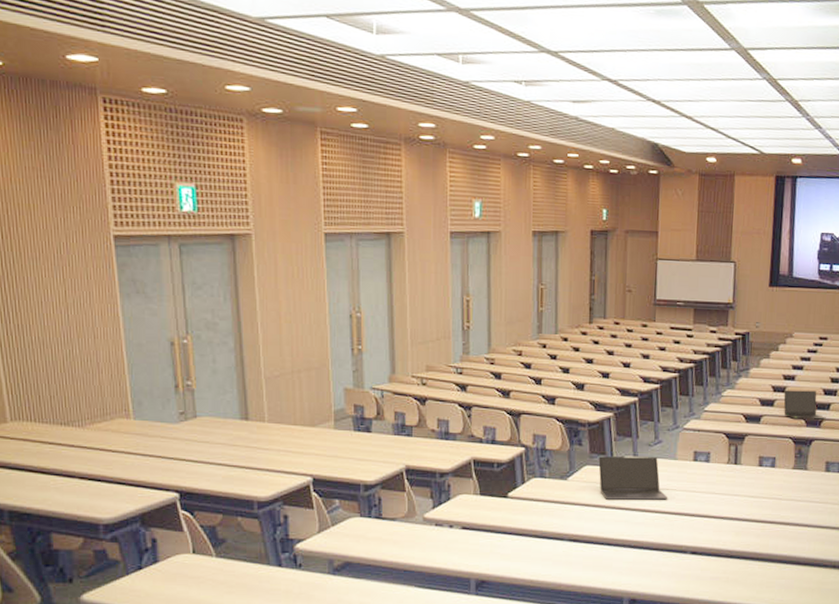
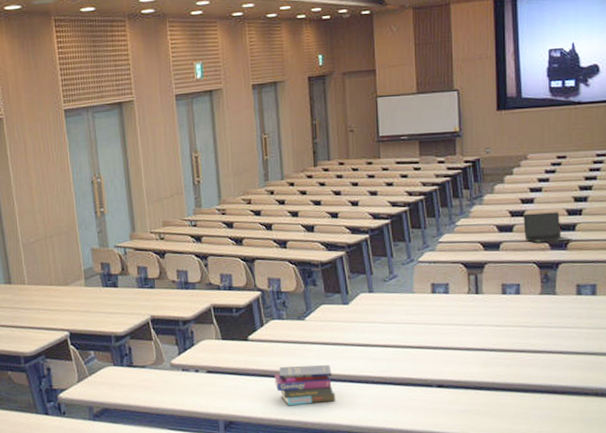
books: none [531,526,592,567] -> present [273,364,335,406]
laptop: present [598,456,668,500] -> none [334,292,409,337]

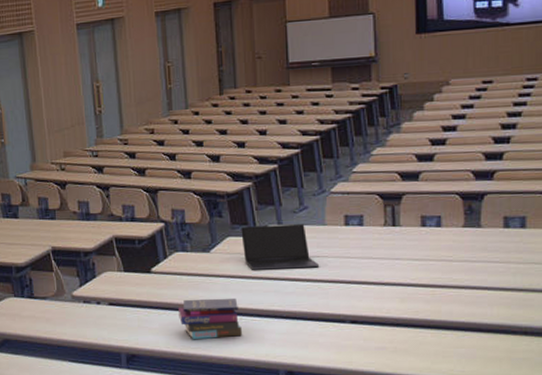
laptop: none [334,292,409,337] -> present [241,224,320,270]
laptop: present [523,212,572,244] -> none [444,140,499,174]

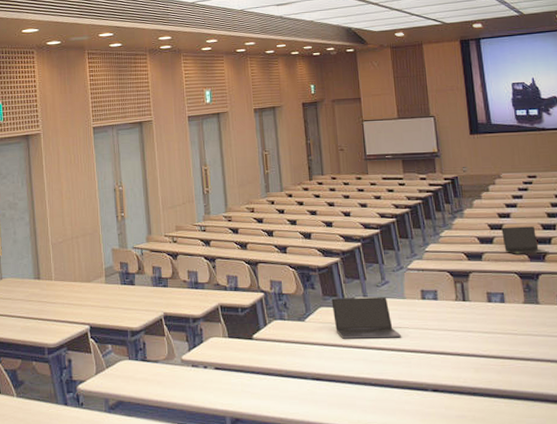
books: present [177,298,242,340] -> none [277,365,336,405]
laptop: none [444,140,499,174] -> present [501,226,549,255]

